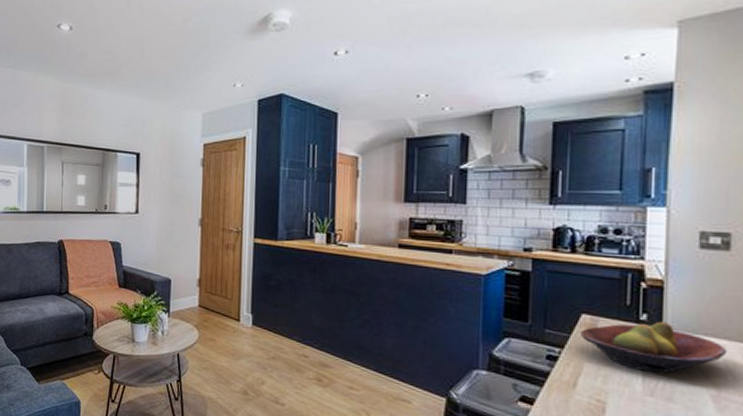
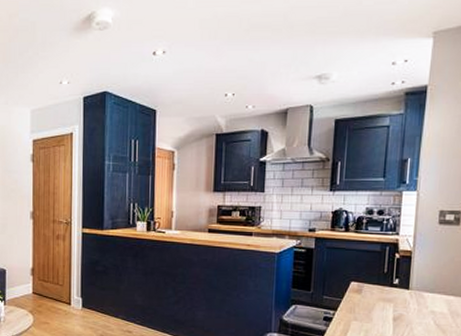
fruit bowl: present [579,321,728,373] -> none [349,284,453,326]

